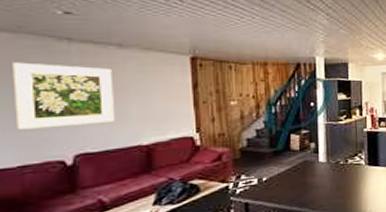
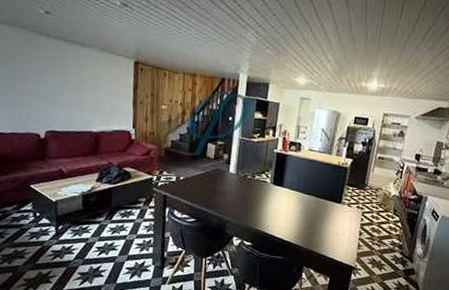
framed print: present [13,62,114,130] -> none [9,50,76,109]

